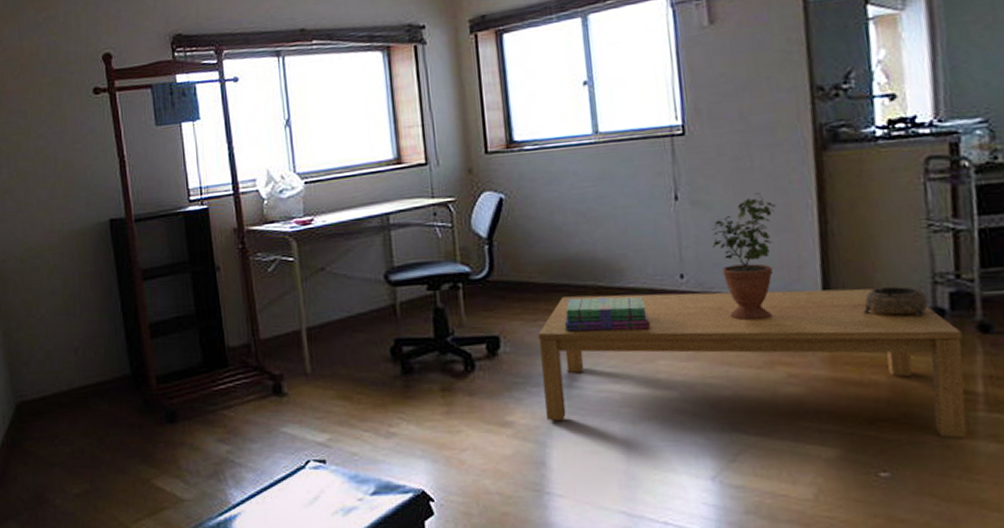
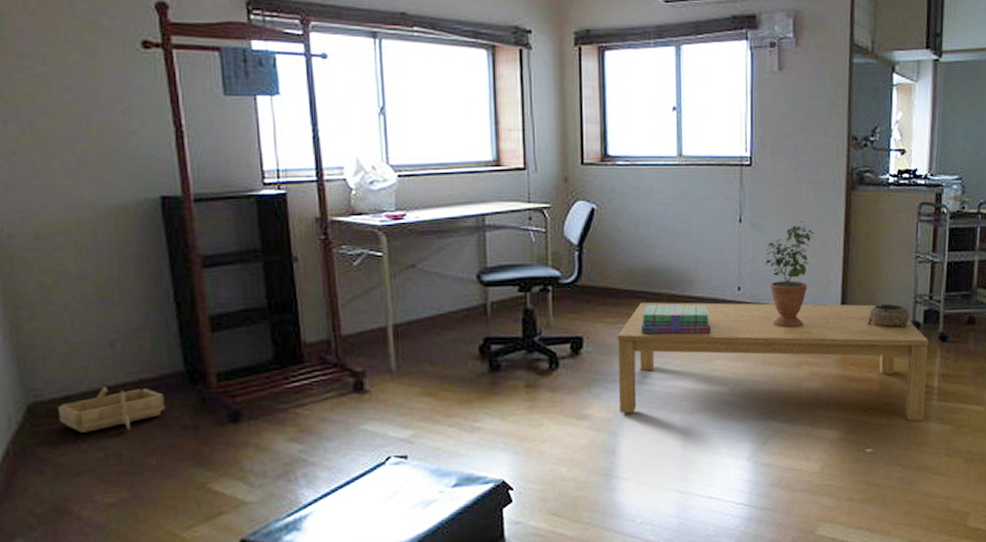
wooden boat: none [38,389,117,429] -> present [58,387,165,433]

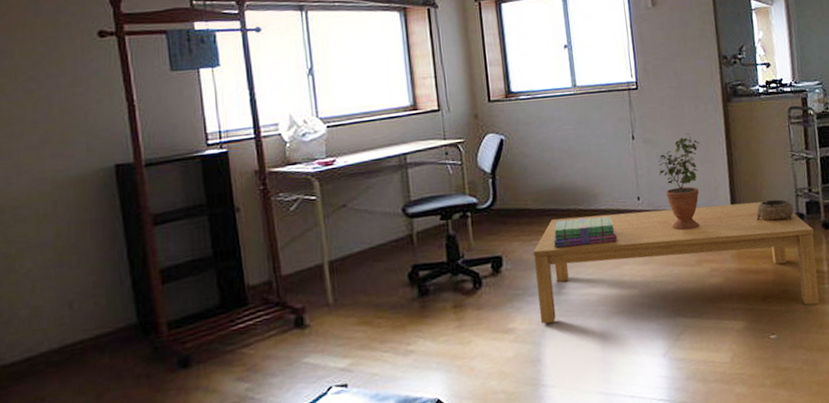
wooden boat: present [58,387,165,433] -> none [20,343,120,392]

